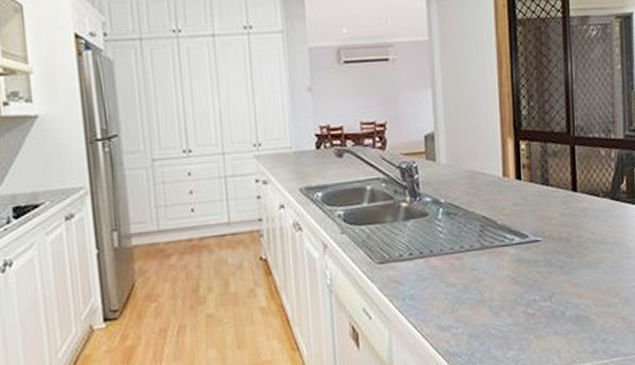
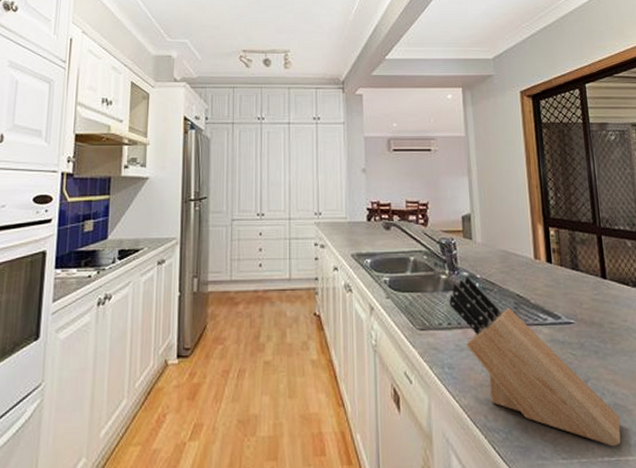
knife block: none [410,202,581,356] -> present [449,276,621,447]

